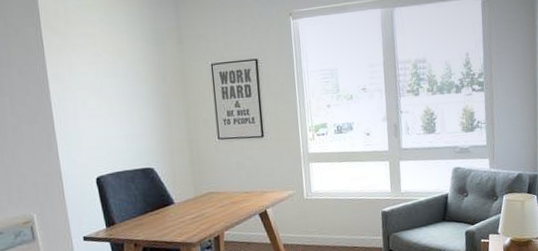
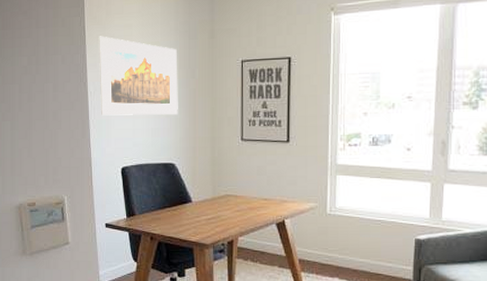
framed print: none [58,45,152,127] -> present [98,36,178,116]

